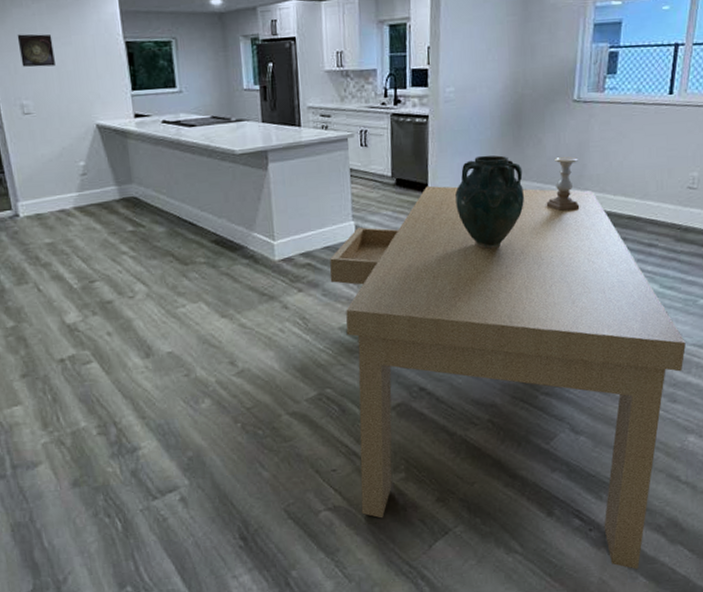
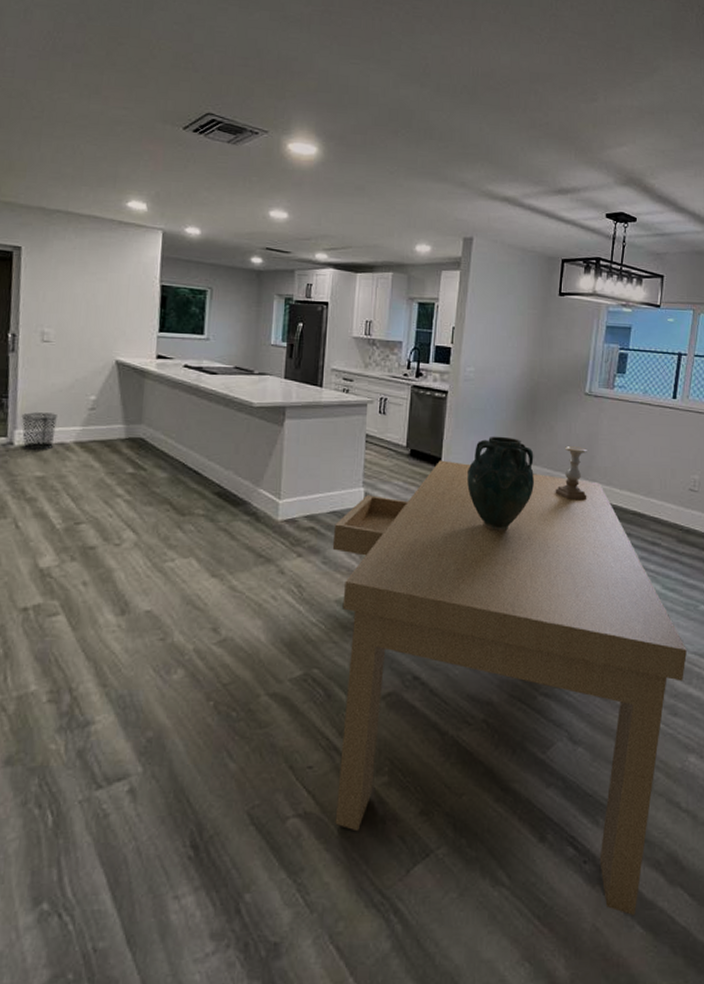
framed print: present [17,34,55,67] -> none [51,264,88,299]
waste bin: none [20,182,56,220] -> present [21,412,57,450]

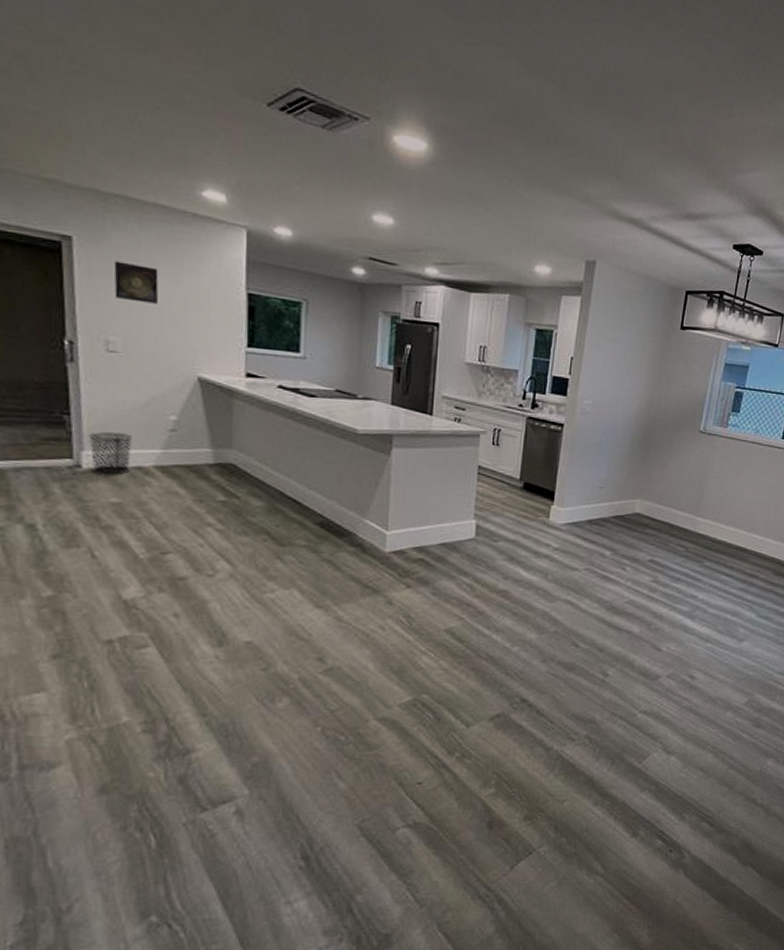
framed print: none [51,264,88,299] -> present [114,261,159,304]
dining table: present [332,460,687,916] -> none [442,493,774,892]
vase: present [467,436,534,532] -> none [580,471,647,565]
candle holder: present [555,446,587,500] -> none [664,483,698,534]

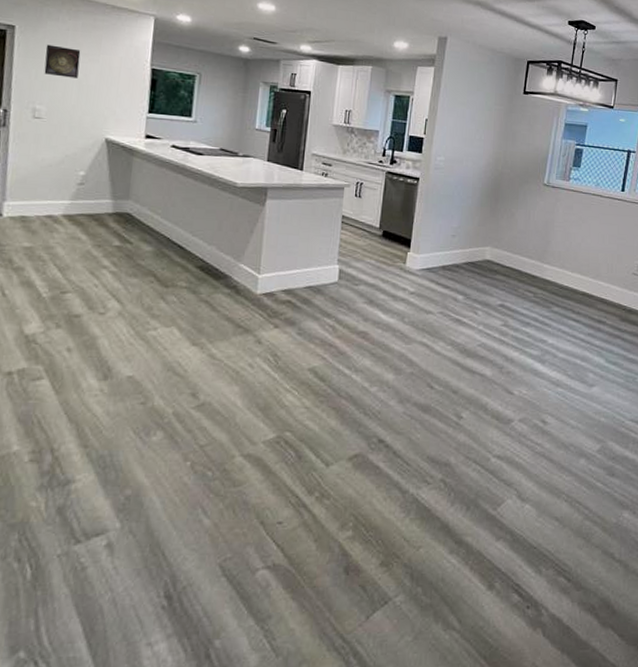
waste bin: present [88,432,132,474] -> none [11,185,46,222]

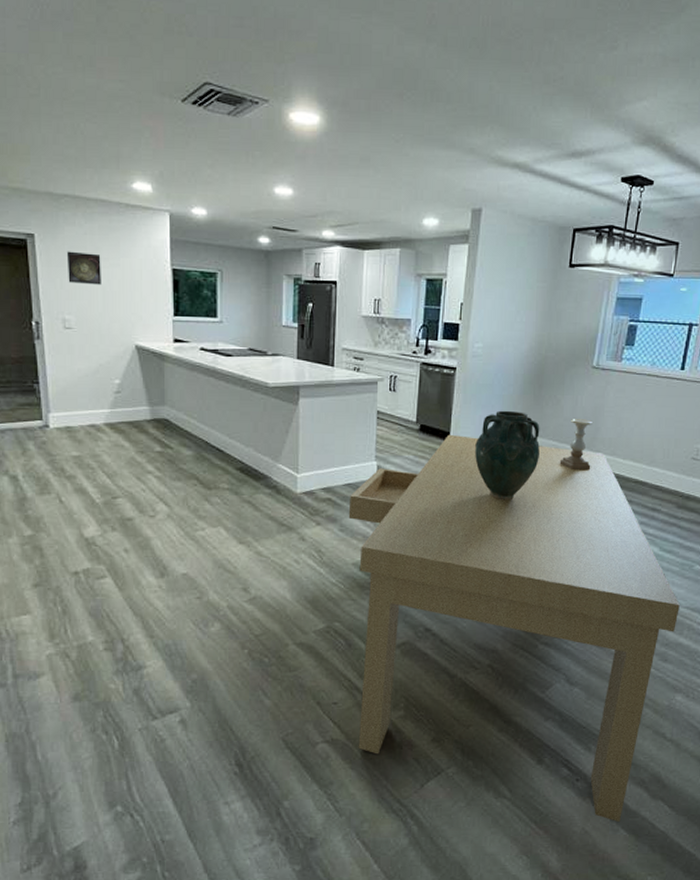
dining table: none [301,241,625,655] -> present [348,434,680,823]
vase: none [434,220,496,309] -> present [475,410,540,501]
candle holder: none [513,232,544,281] -> present [559,419,593,469]

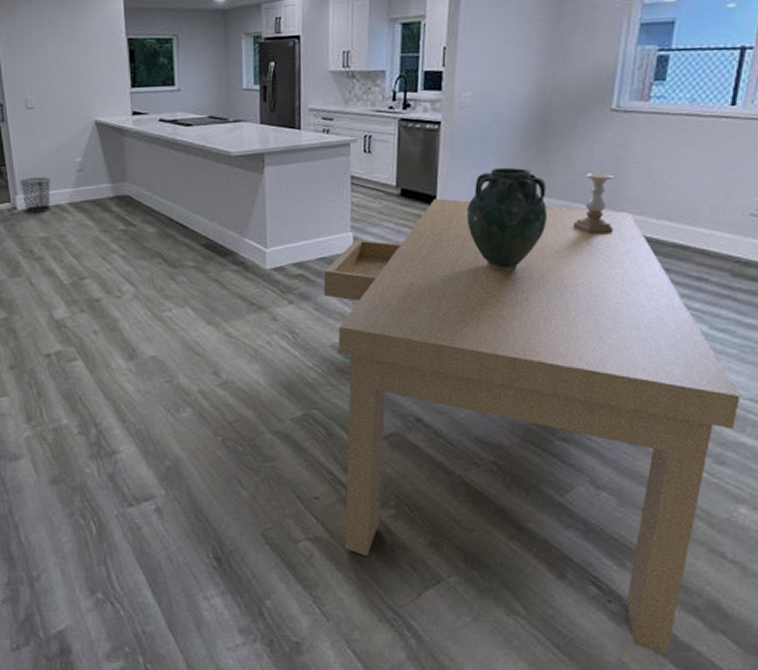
waste bin: none [53,396,86,432] -> present [19,177,52,213]
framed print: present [66,251,101,285] -> none [25,30,59,63]

